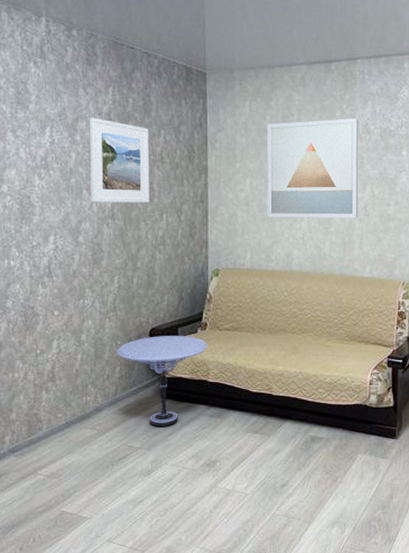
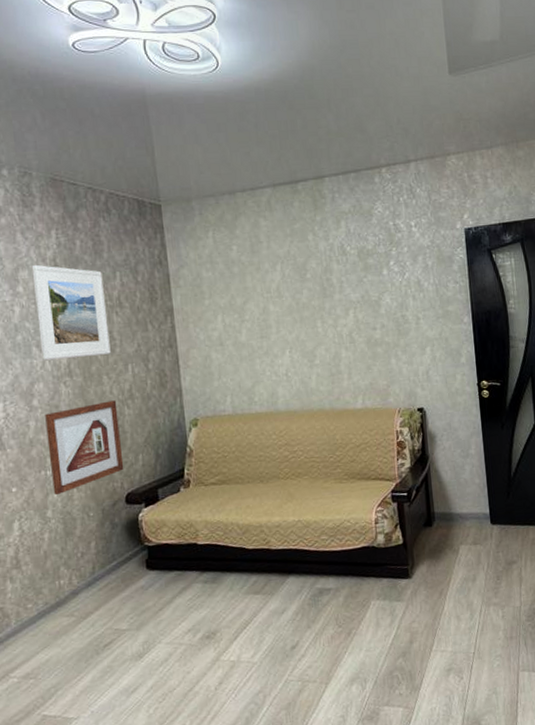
picture frame: none [88,244,151,323] -> present [45,400,124,496]
side table: present [117,336,207,426] -> none [90,496,193,603]
wall art: present [267,118,359,219] -> none [234,240,344,356]

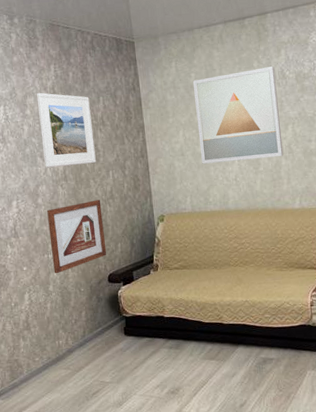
wall art: none [234,240,344,356] -> present [192,66,284,164]

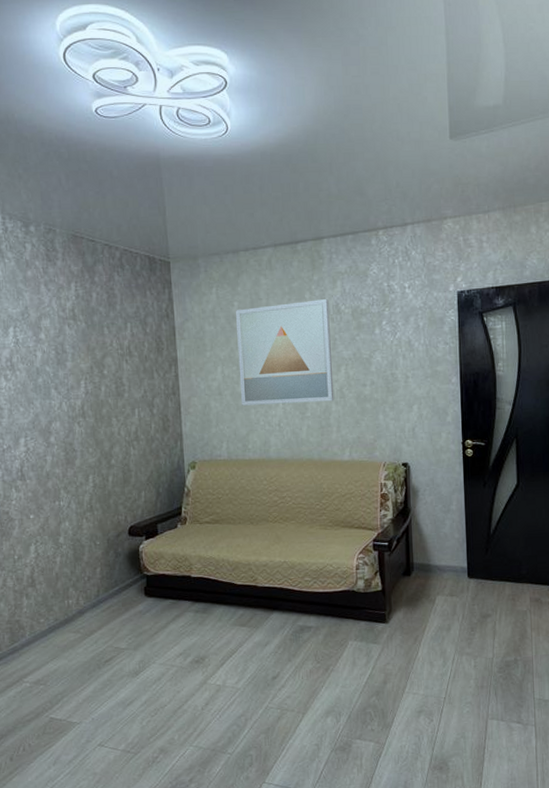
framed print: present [36,92,96,167] -> none [53,314,120,401]
picture frame: present [47,200,107,274] -> none [60,441,128,524]

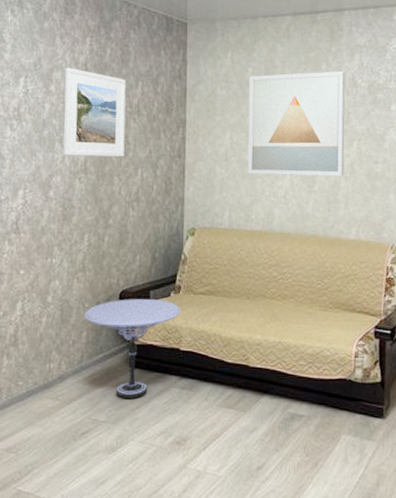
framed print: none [53,314,120,401] -> present [63,67,126,157]
side table: none [96,531,189,626] -> present [84,299,181,398]

